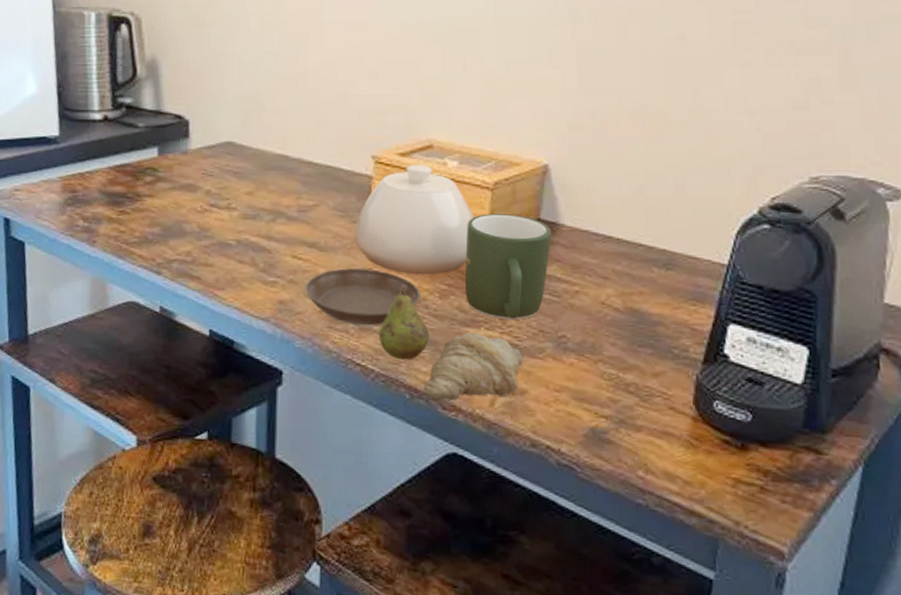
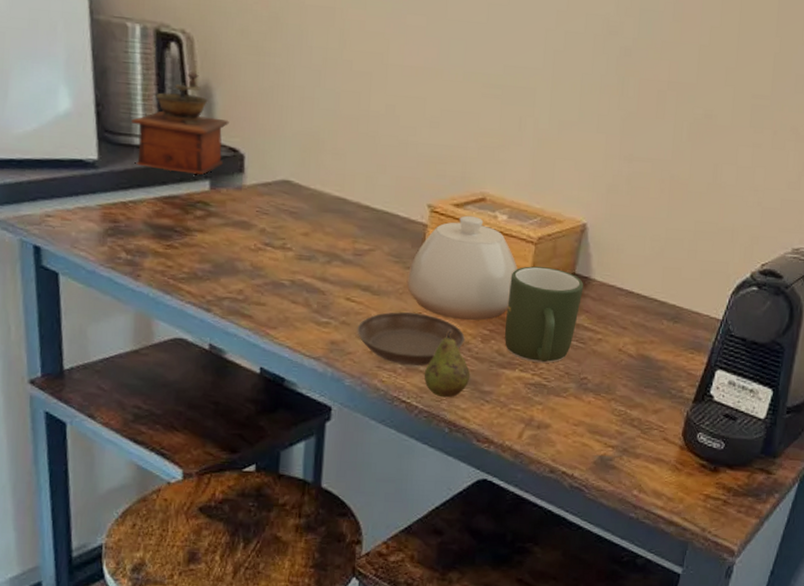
coffee grinder: none [87,49,174,142] -> present [130,72,229,175]
croissant: present [423,332,523,401] -> none [461,374,549,434]

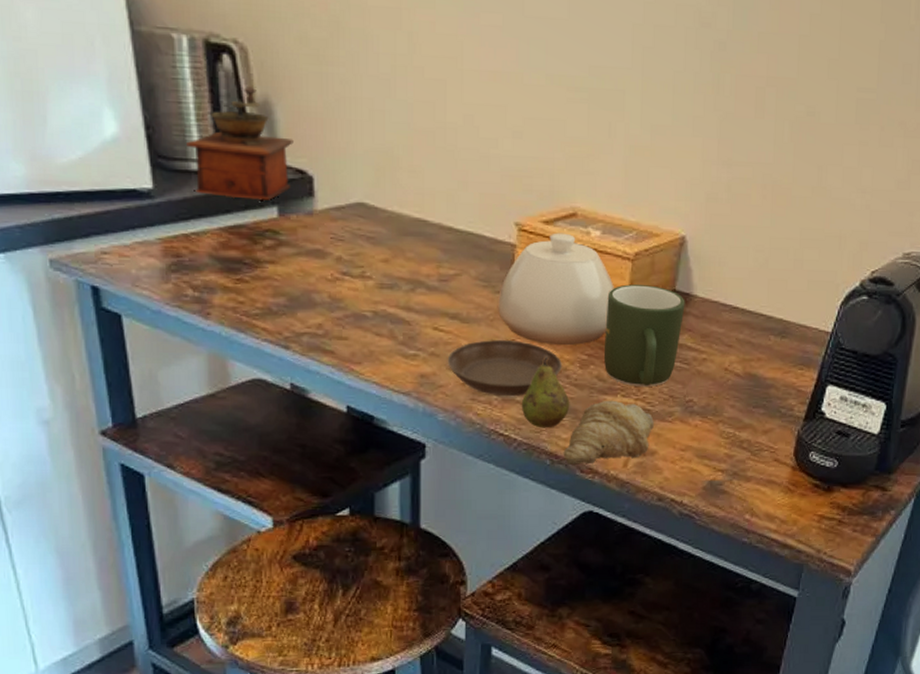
croissant: none [461,374,549,434] -> present [563,400,654,465]

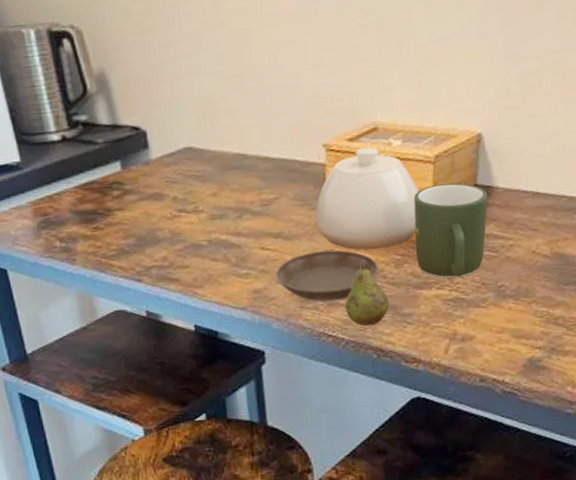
coffee grinder: present [185,86,294,200] -> none [41,62,130,160]
croissant: present [563,400,654,465] -> none [387,293,470,357]

